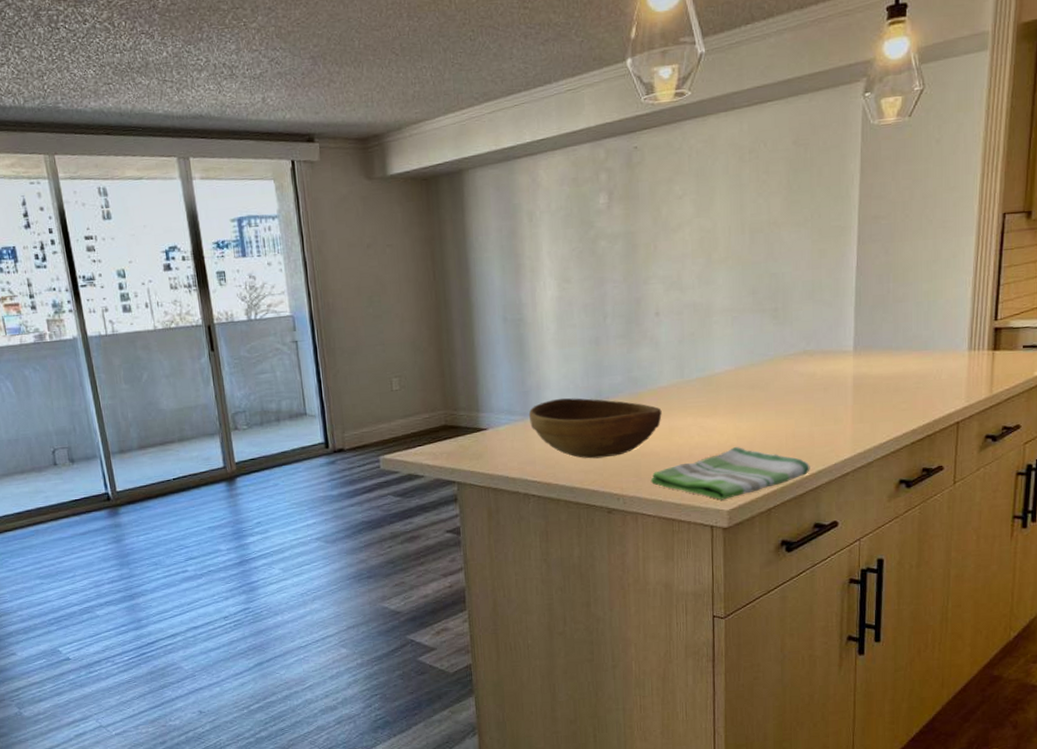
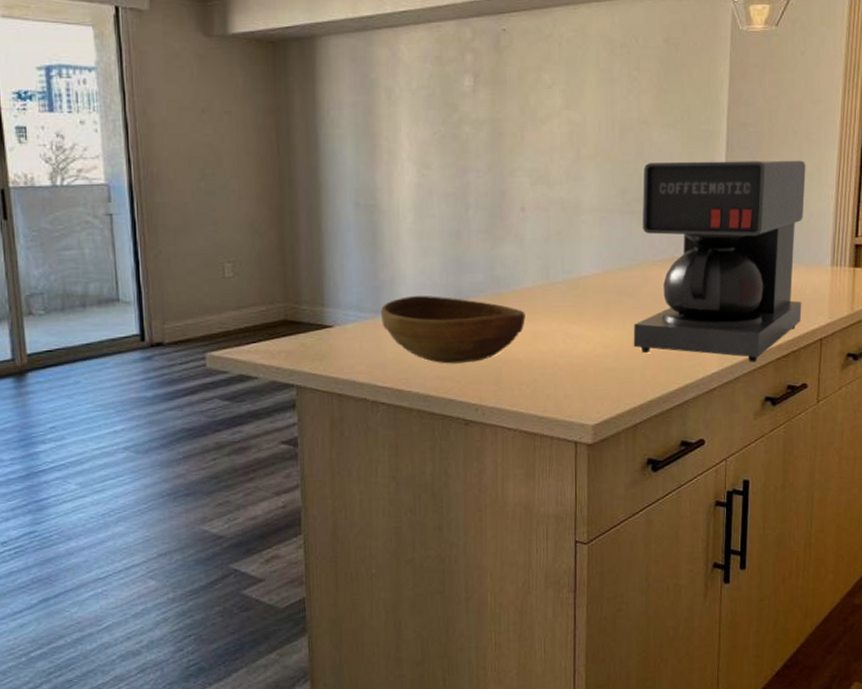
dish towel: present [650,446,810,500] -> none [512,355,677,414]
coffee maker: none [766,248,941,447] -> present [633,160,806,362]

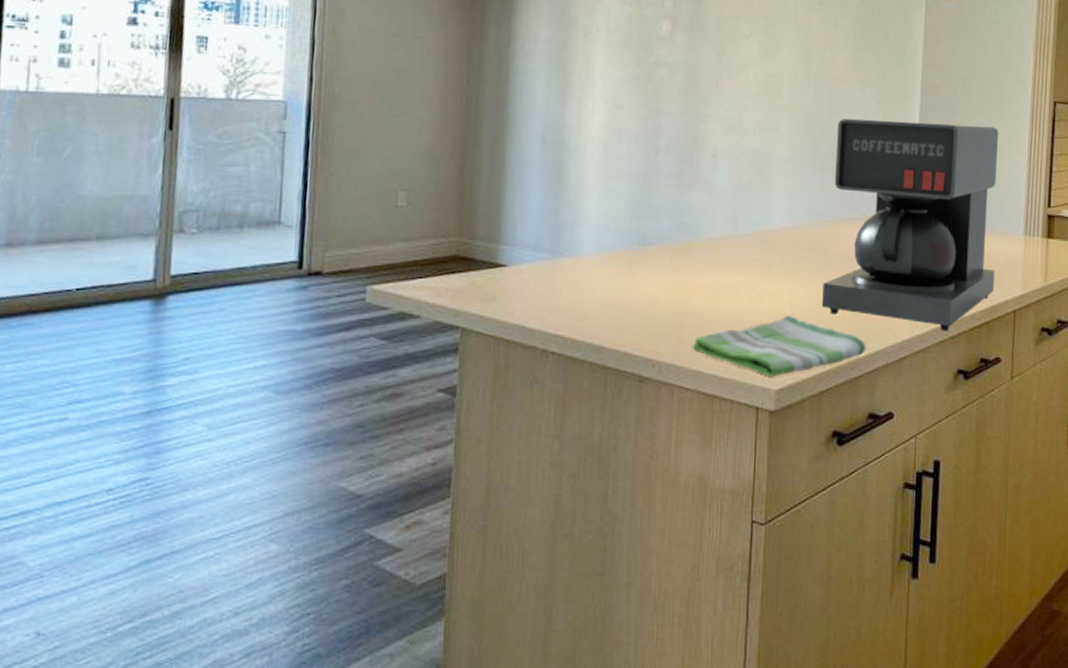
bowl: present [380,296,526,364] -> none [558,239,711,314]
dish towel: none [512,355,677,414] -> present [692,314,867,377]

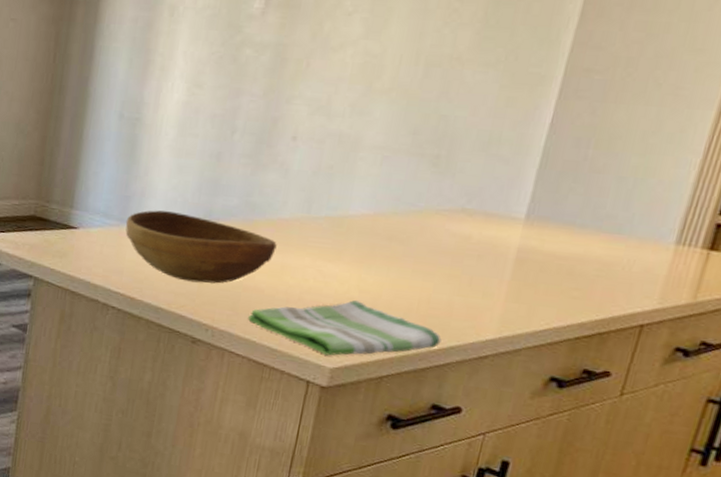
bowl: none [558,239,711,314] -> present [125,210,277,284]
coffee maker: present [821,119,999,331] -> none [394,104,666,337]

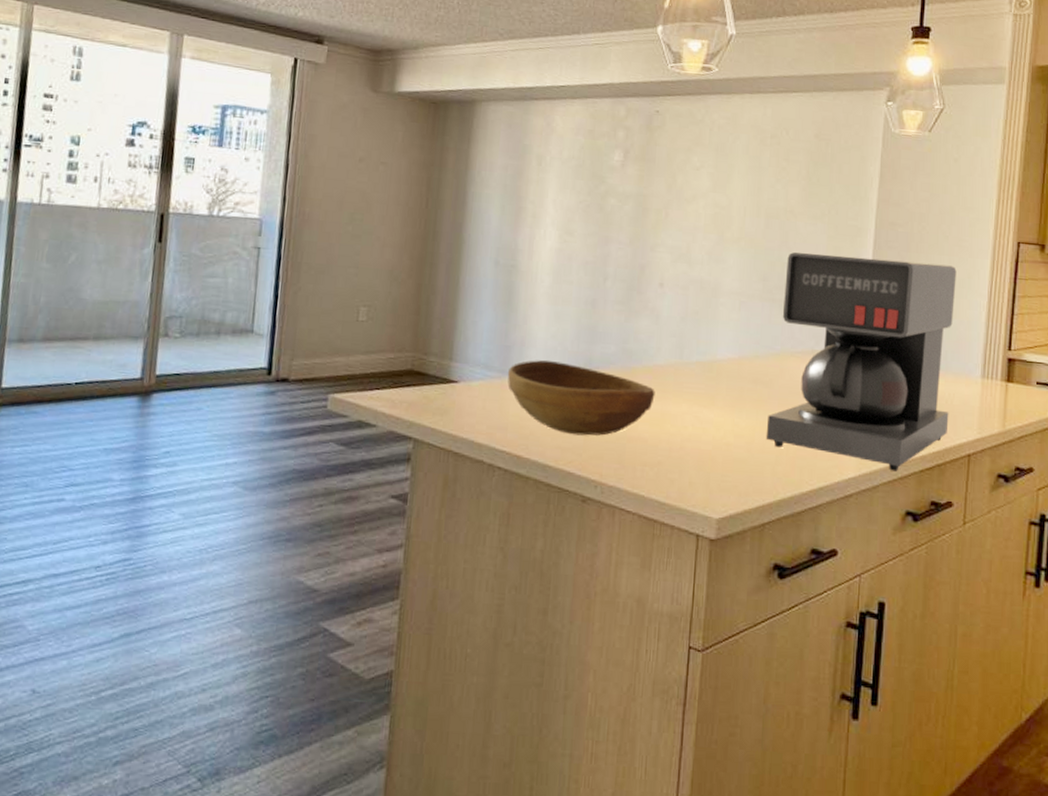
dish towel: present [247,299,442,356] -> none [634,445,811,506]
coffee maker: none [394,104,666,337] -> present [765,252,957,472]

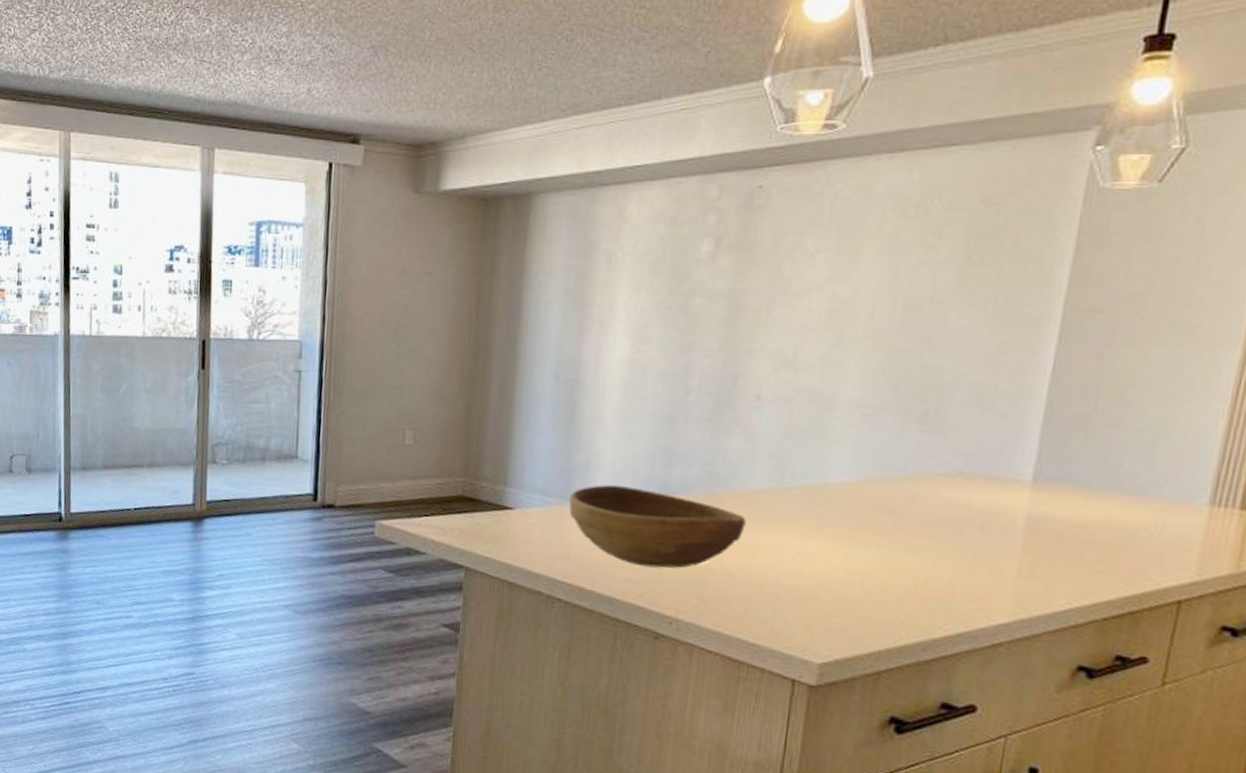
coffee maker: present [765,252,957,472] -> none [887,352,1185,619]

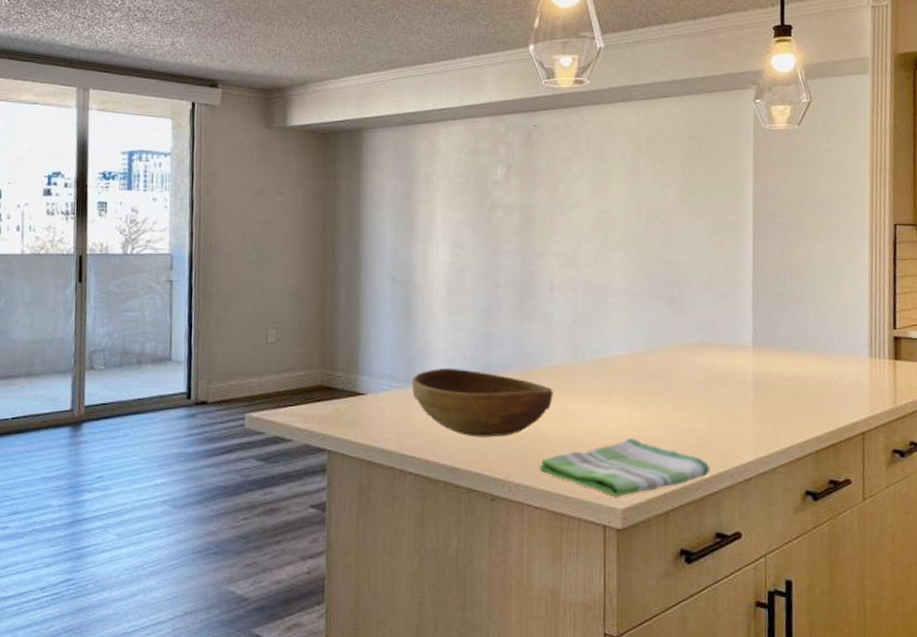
dish towel: none [717,582,946,649] -> present [539,437,710,497]

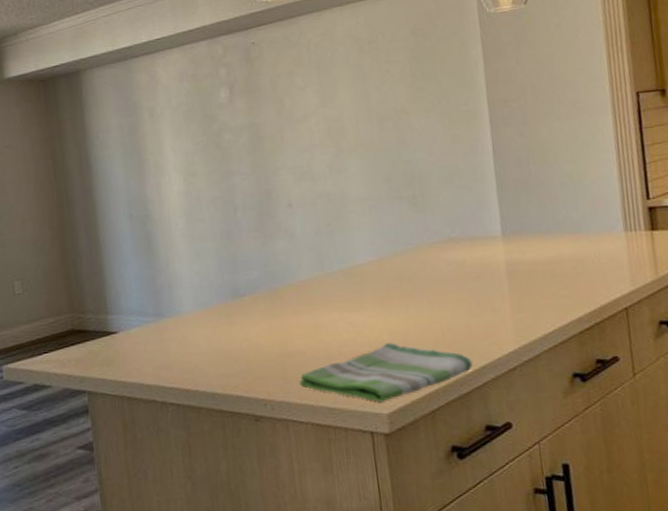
bowl: present [411,368,553,438] -> none [161,295,305,361]

